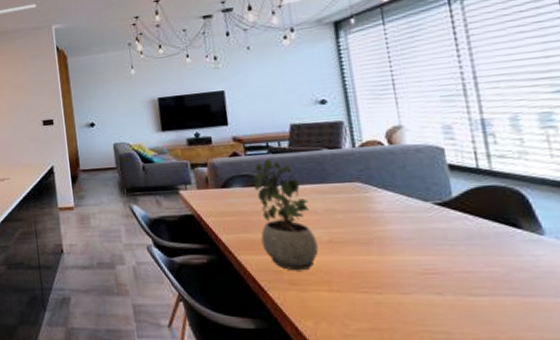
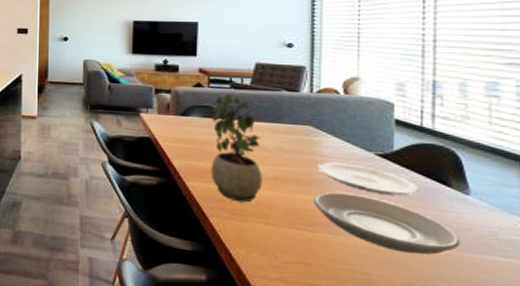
plate: none [373,216,489,245] -> present [317,161,420,196]
plate: none [375,249,545,306] -> present [313,192,461,255]

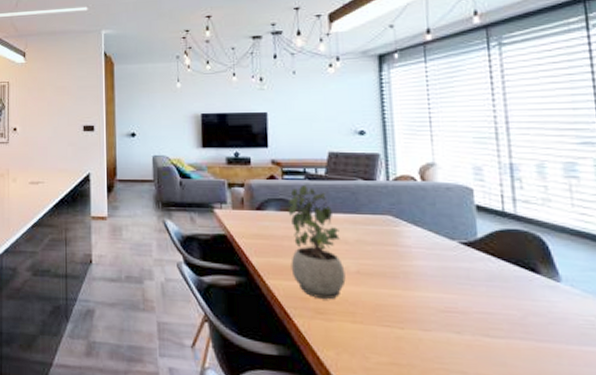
plate: present [313,192,461,255] -> none [400,285,557,349]
plate: present [317,161,420,196] -> none [401,252,509,286]

